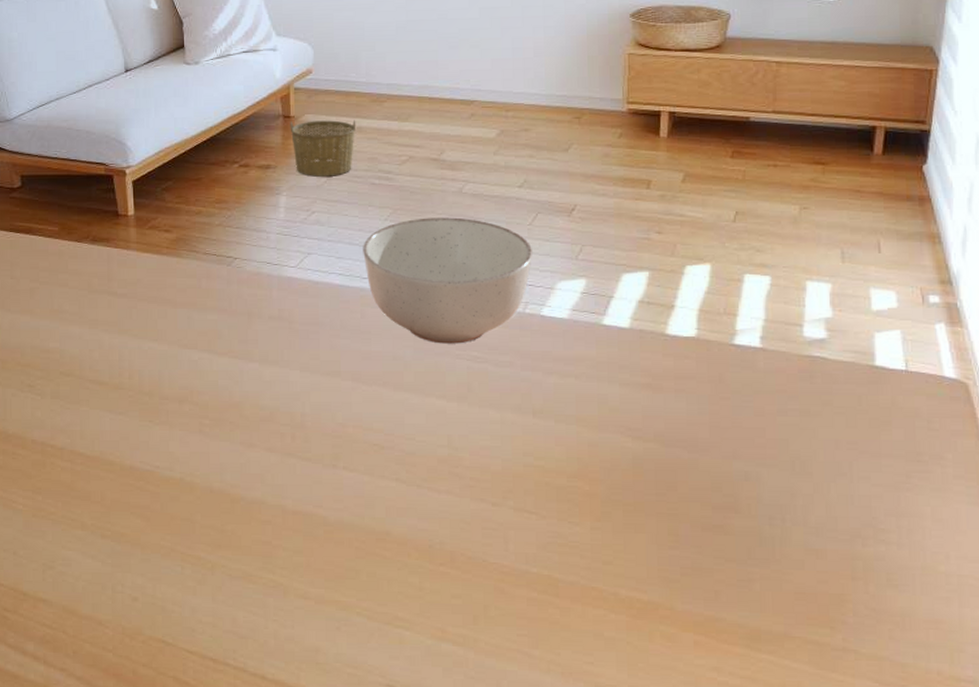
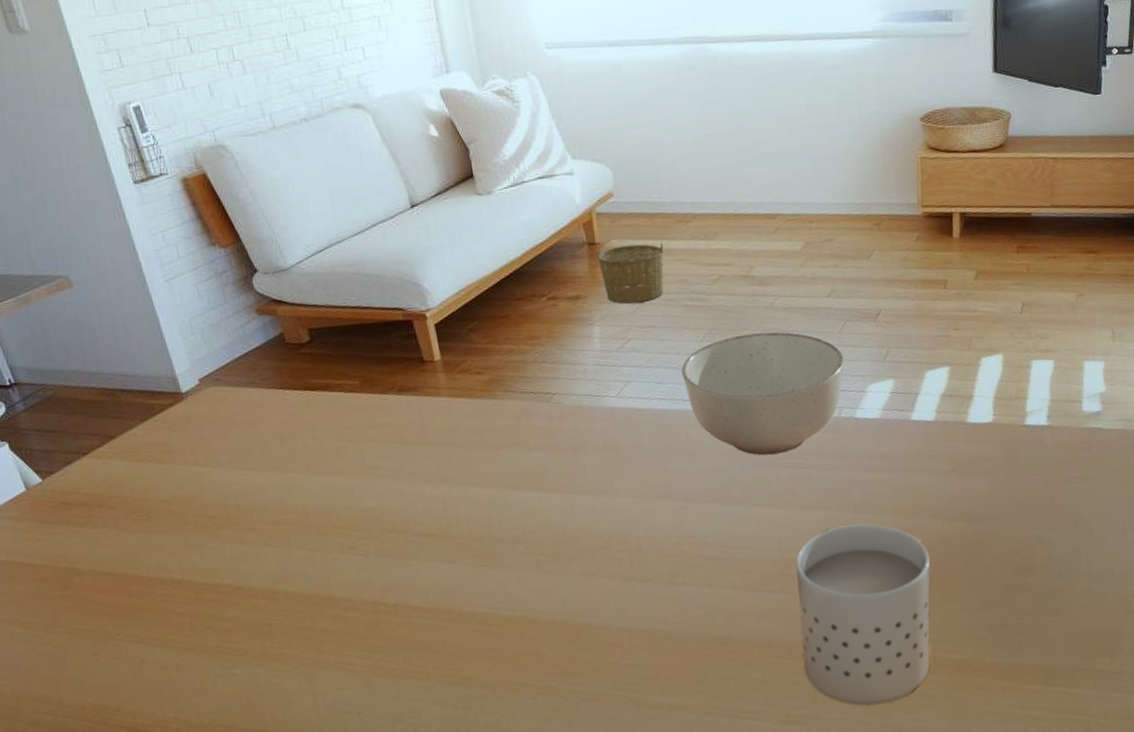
mug: none [464,429,616,637] -> present [795,524,931,705]

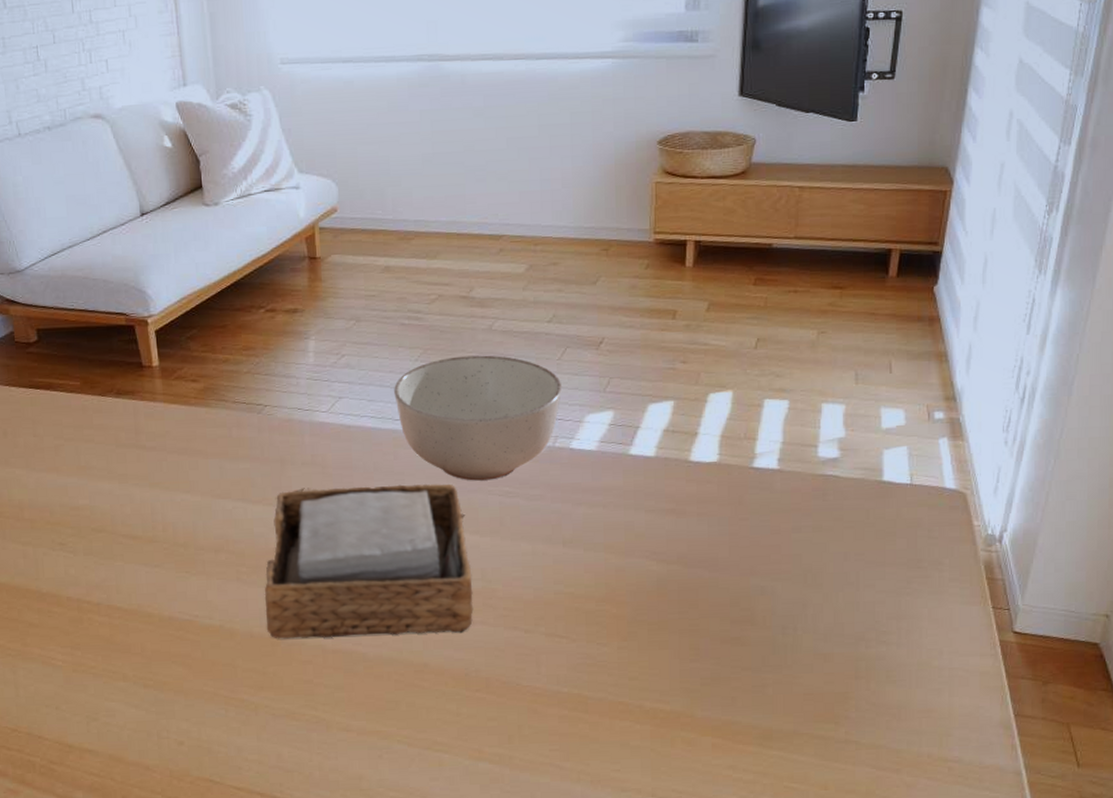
napkin holder: none [565,459,773,625] -> present [264,483,474,639]
basket: present [595,242,664,304] -> none [316,259,384,319]
mug: present [795,524,931,705] -> none [498,558,642,750]

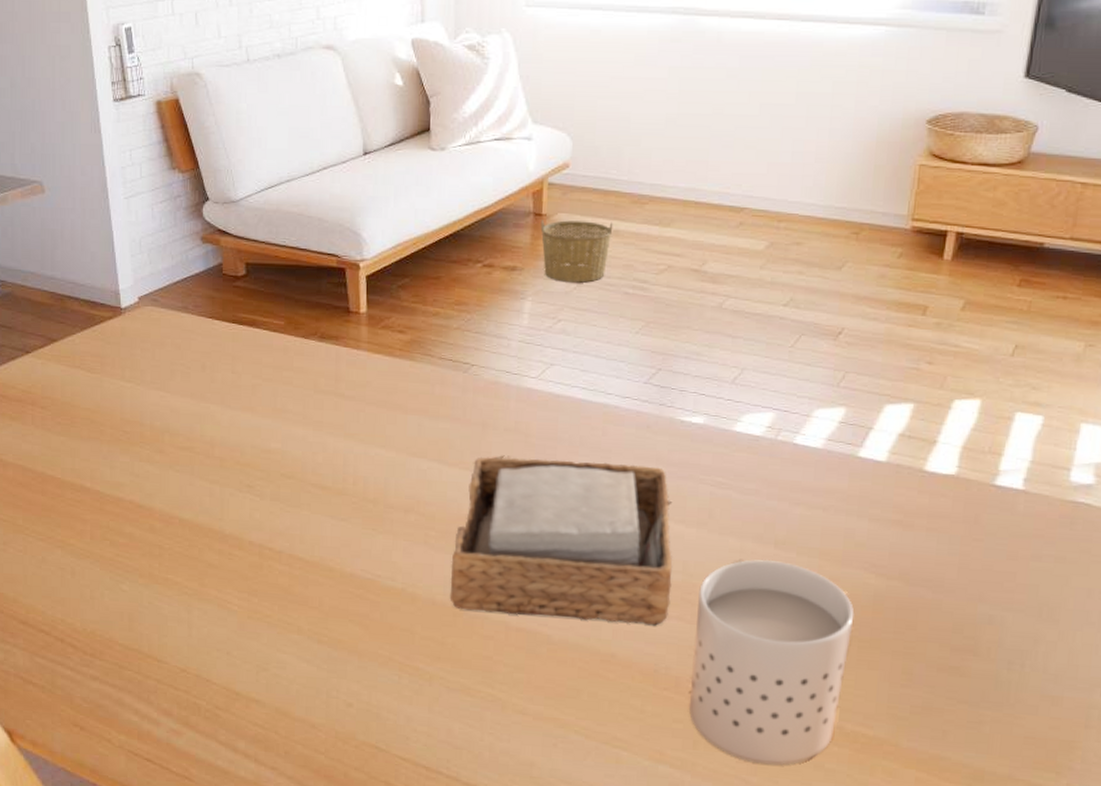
basket: none [316,259,384,319] -> present [540,220,613,283]
bowl: present [394,355,563,481] -> none [609,333,793,468]
mug: none [498,558,642,750] -> present [689,559,855,766]

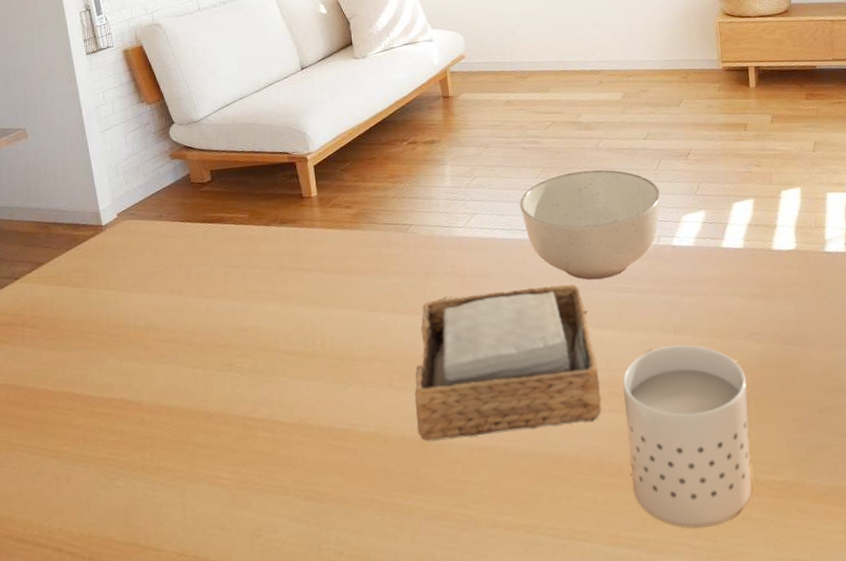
basket: present [540,220,613,283] -> none [449,95,506,147]
bowl: none [609,333,793,468] -> present [520,169,661,280]

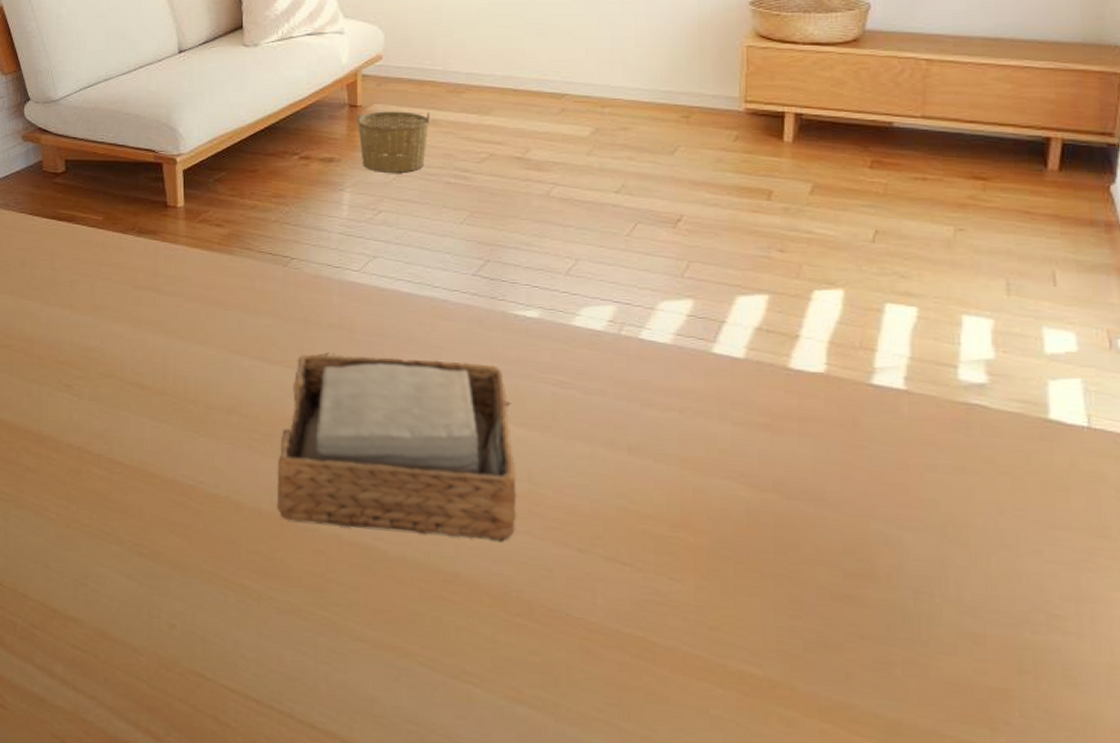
basket: none [449,95,506,147] -> present [356,111,430,173]
bowl: present [520,169,661,280] -> none [435,222,631,366]
mug: present [622,345,752,528] -> none [545,467,726,710]

